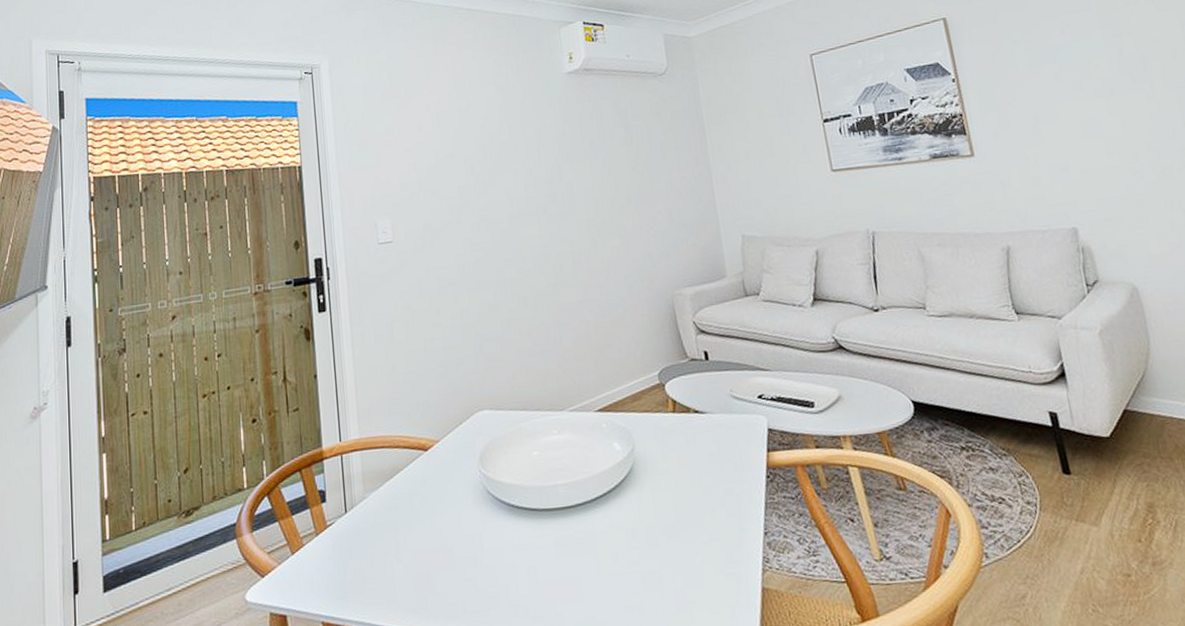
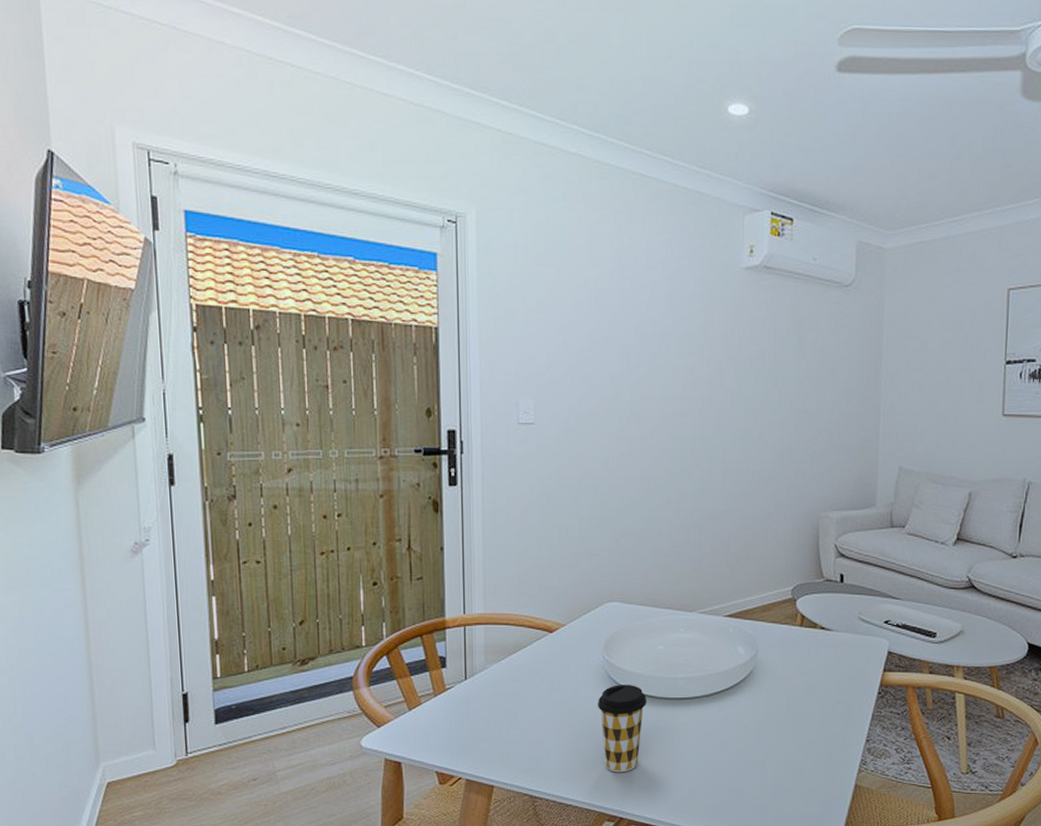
coffee cup: none [478,498,530,602] -> present [597,685,648,773]

